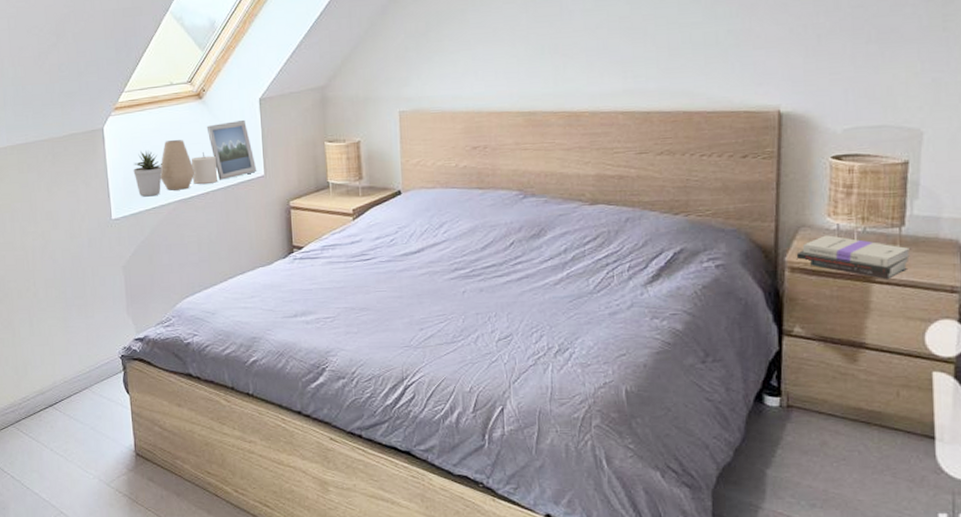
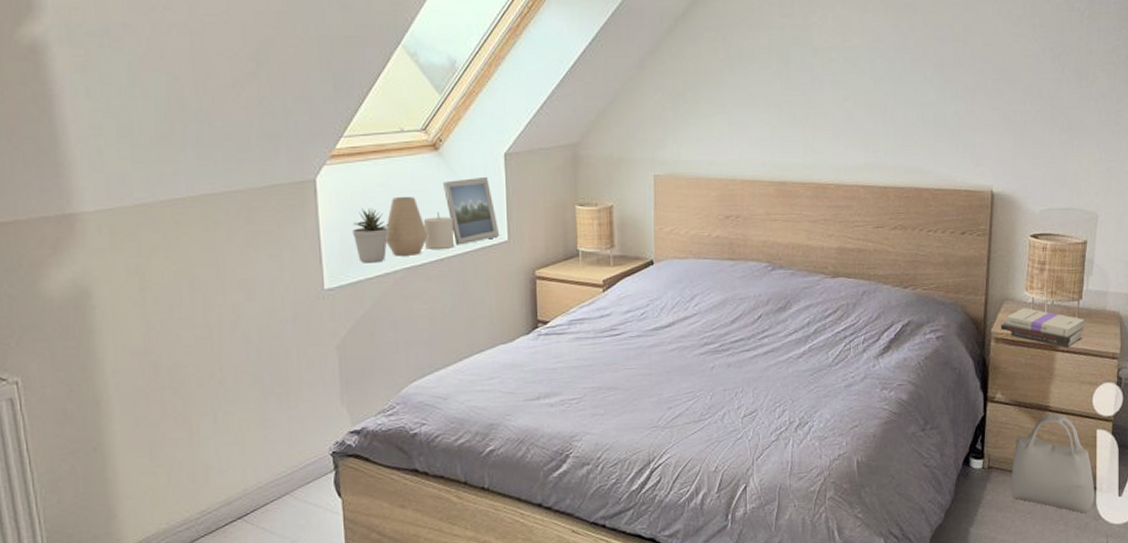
handbag: none [817,352,934,465] -> present [1011,413,1095,513]

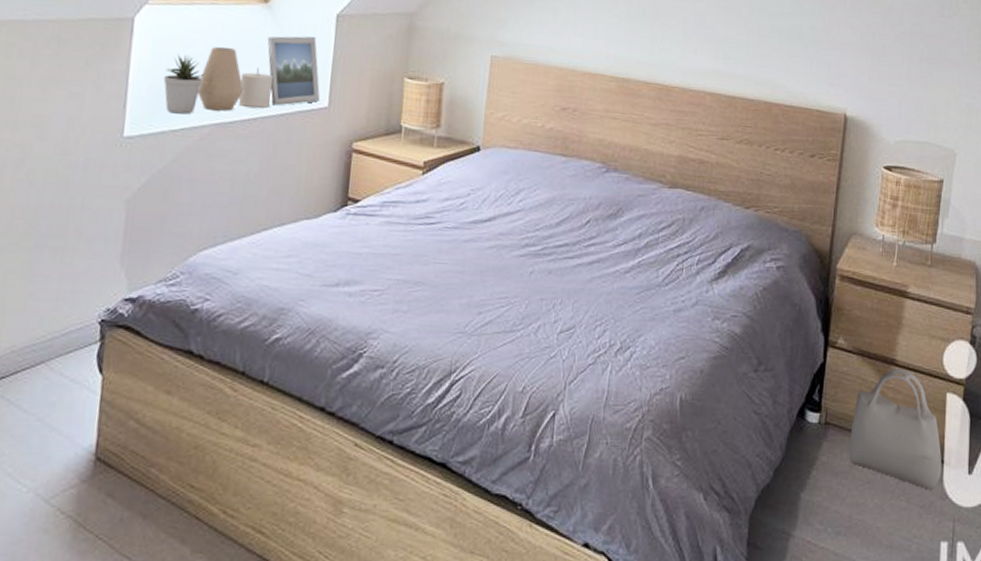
books: present [1000,308,1086,349] -> none [846,245,939,296]

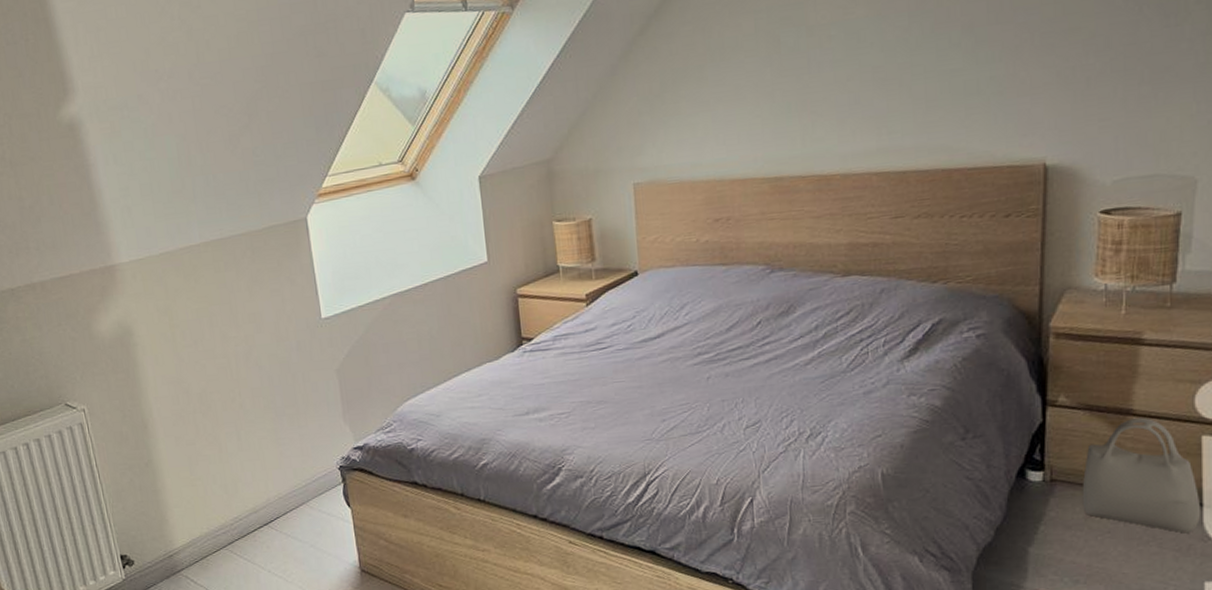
potted plant: present [163,53,205,114] -> none [342,239,376,292]
vase: present [198,46,244,111] -> none [372,226,412,284]
candle: present [239,68,273,109] -> none [406,239,437,276]
picture frame: present [267,36,321,106] -> none [421,200,480,270]

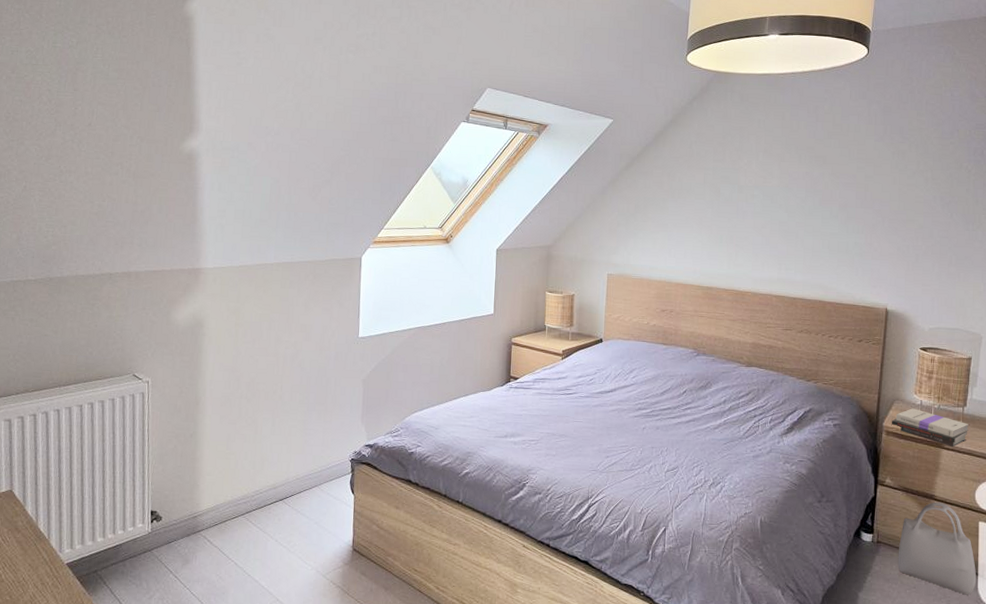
books: none [1061,296,1182,342] -> present [891,408,970,447]

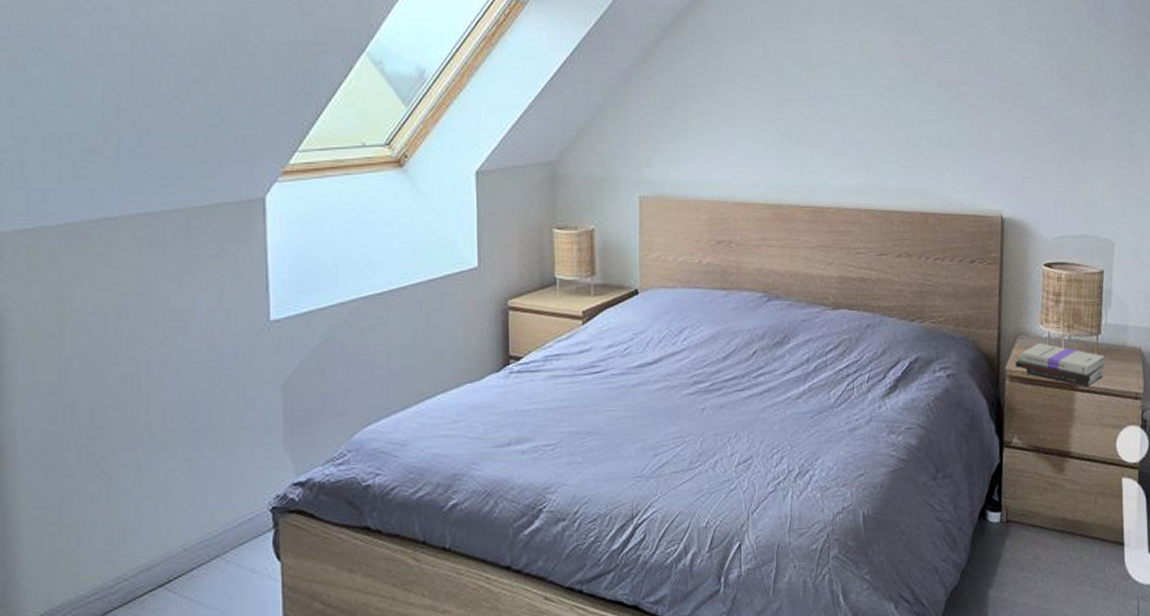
handbag: present [898,502,977,595] -> none [1031,460,1123,573]

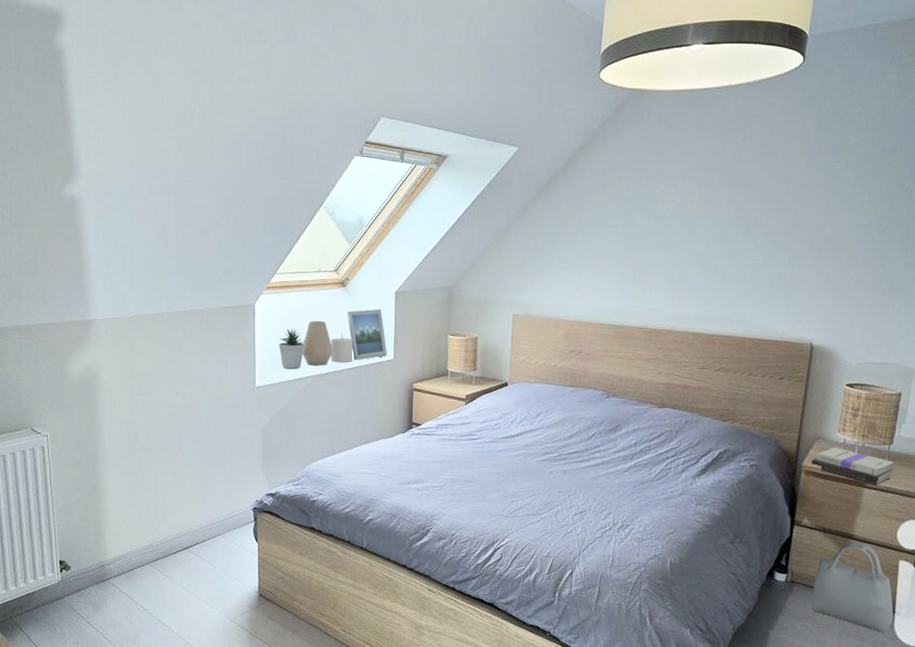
potted plant: none [304,229,347,291] -> present [278,327,306,369]
vase: none [342,217,389,284] -> present [302,320,334,366]
candle: none [384,235,419,277] -> present [330,334,353,363]
picture frame: none [406,196,469,272] -> present [347,308,388,360]
handbag: none [1031,460,1123,573] -> present [811,542,894,633]

